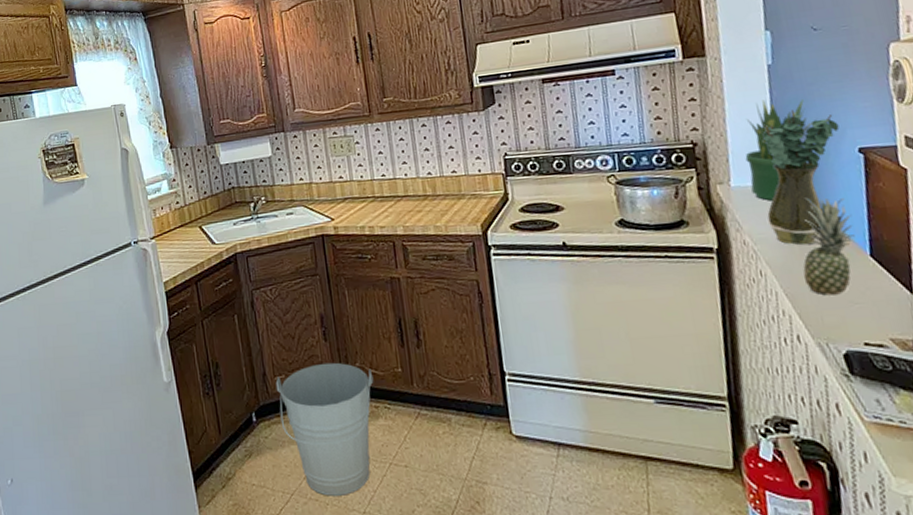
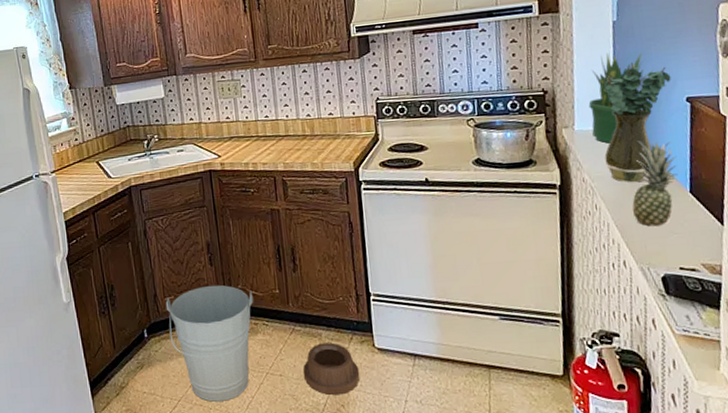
pet bowl: none [431,429,497,491] -> present [303,342,360,396]

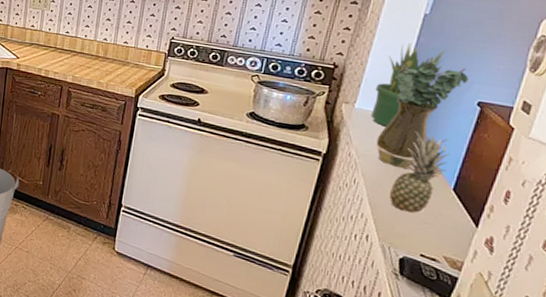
pet bowl: present [303,342,360,396] -> none [46,234,96,281]

